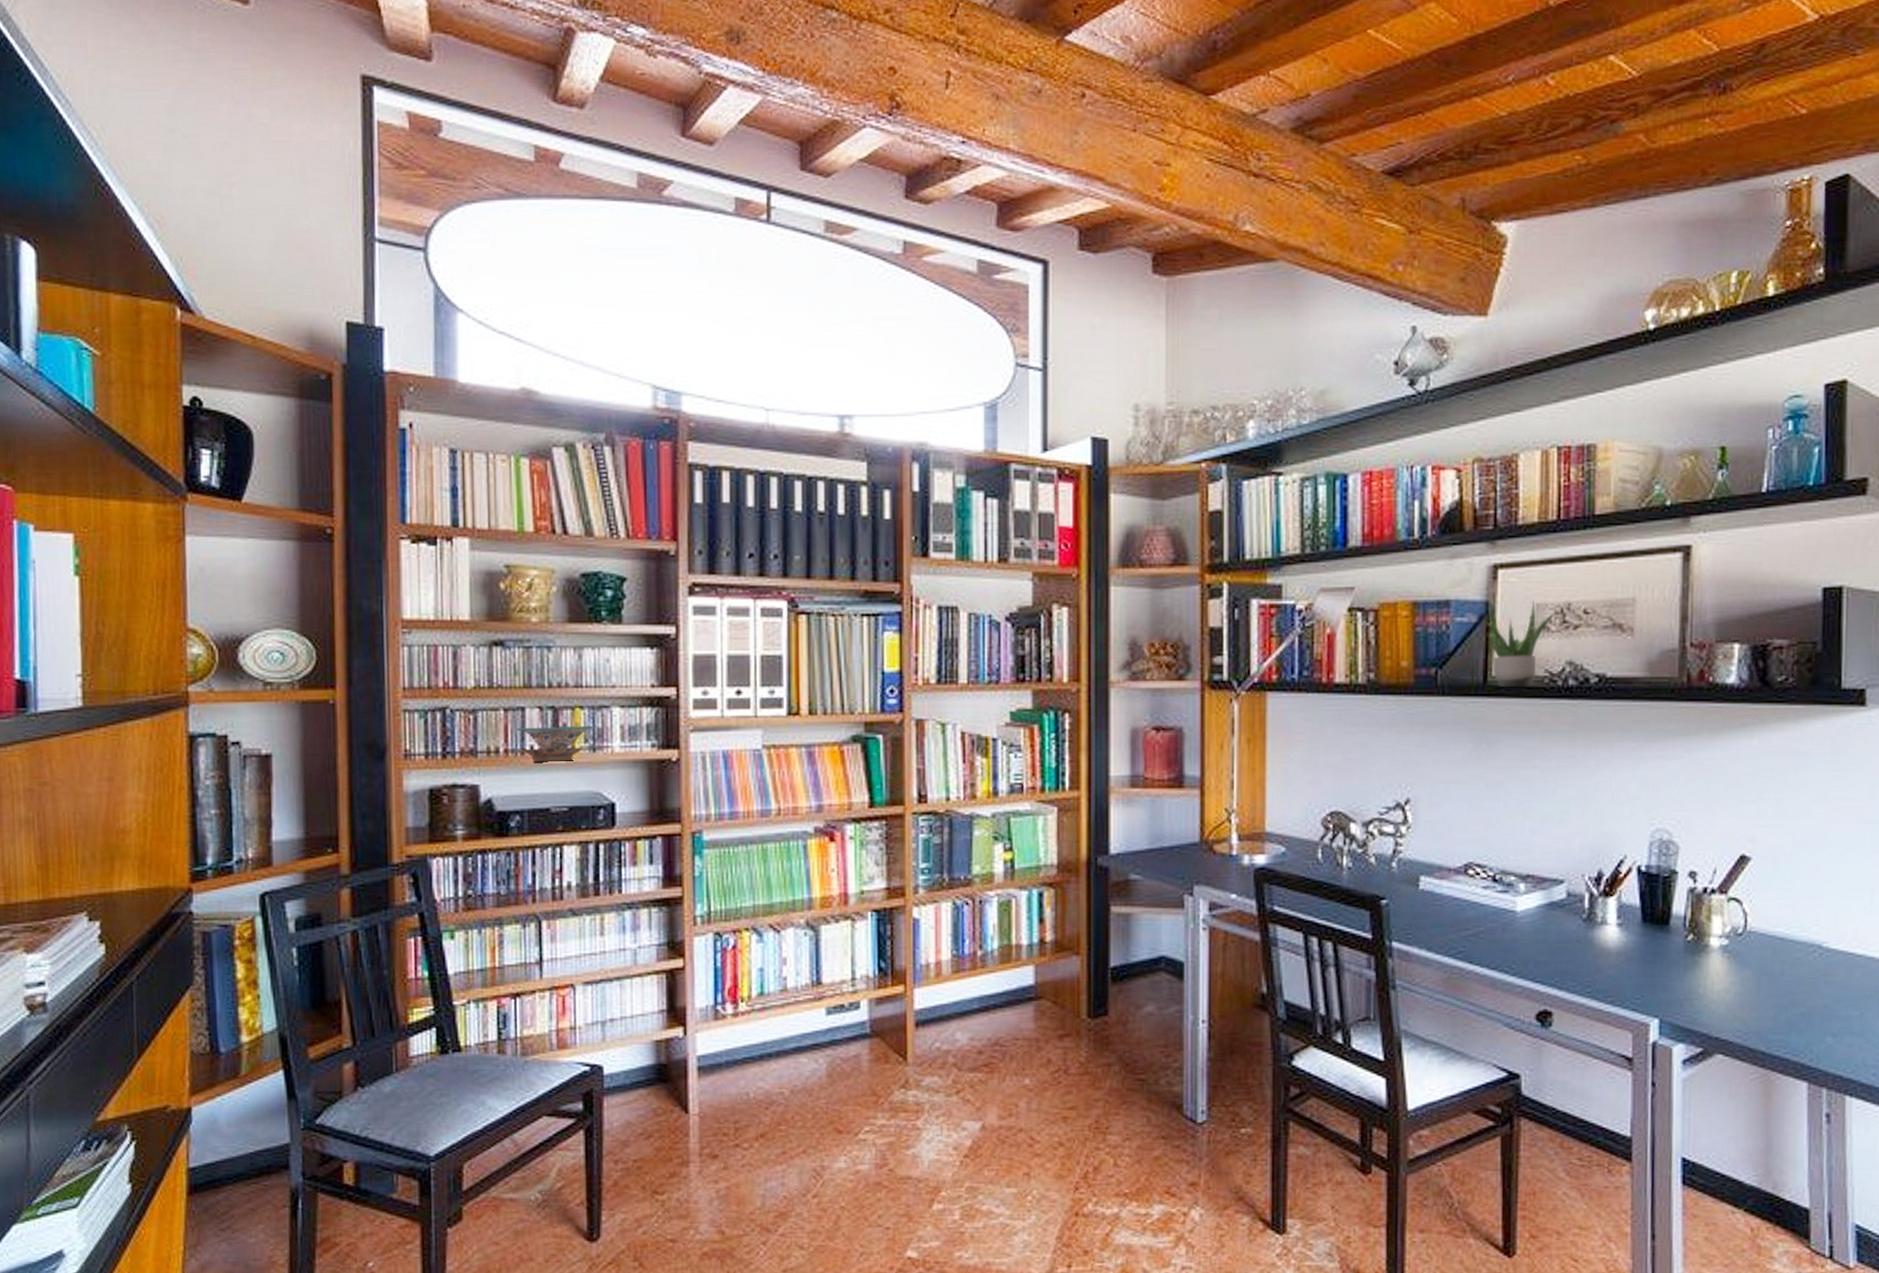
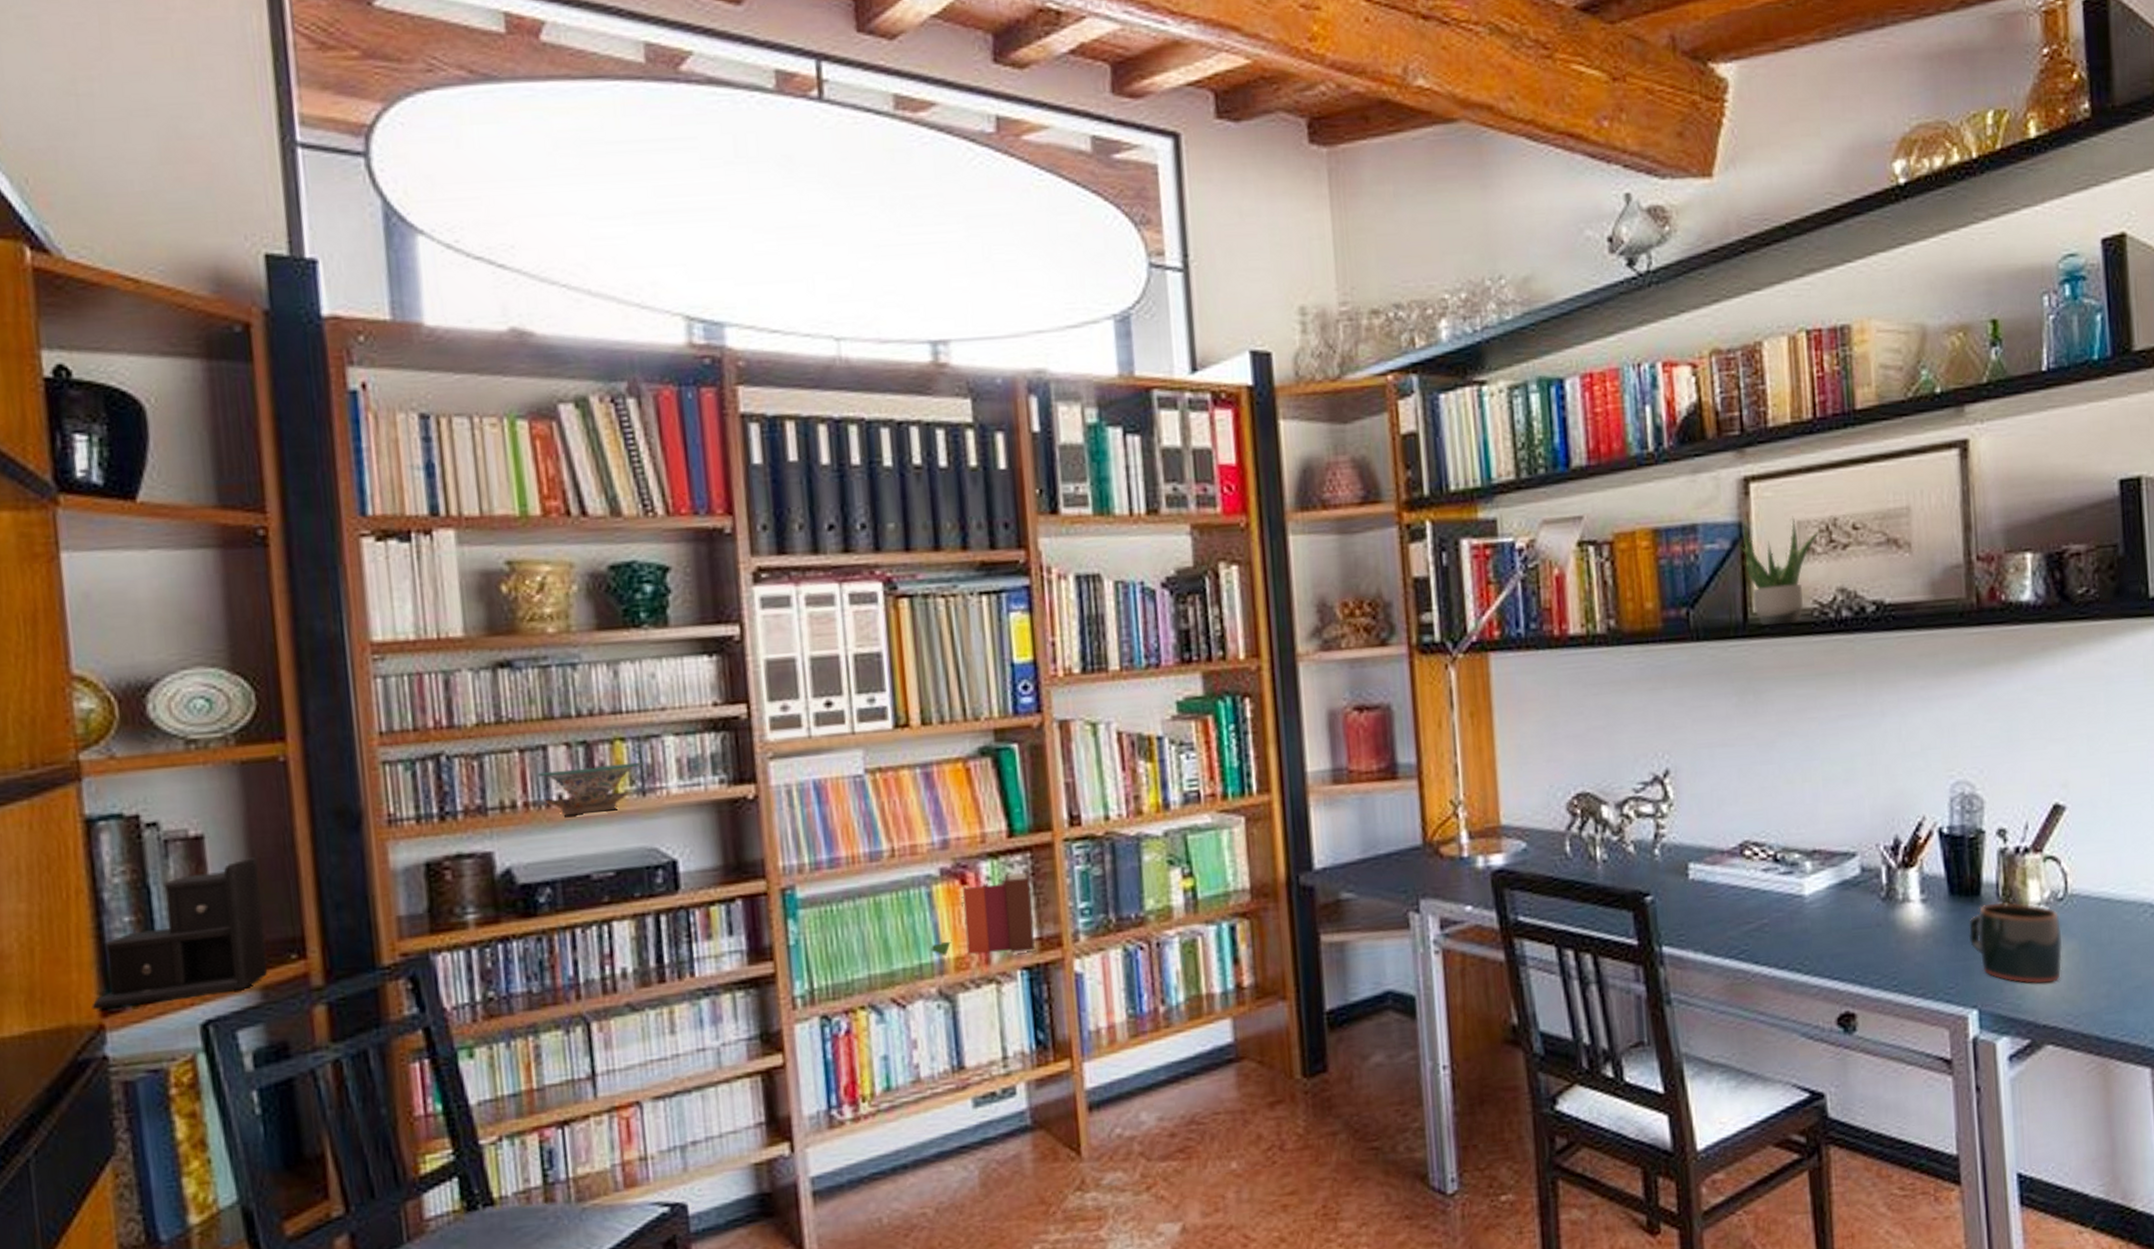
bookend: none [184,774,310,877] -> present [91,857,267,1010]
books: none [803,834,884,897] -> present [931,870,1035,956]
mug: none [1656,932,1738,1003] -> present [1968,902,2063,984]

